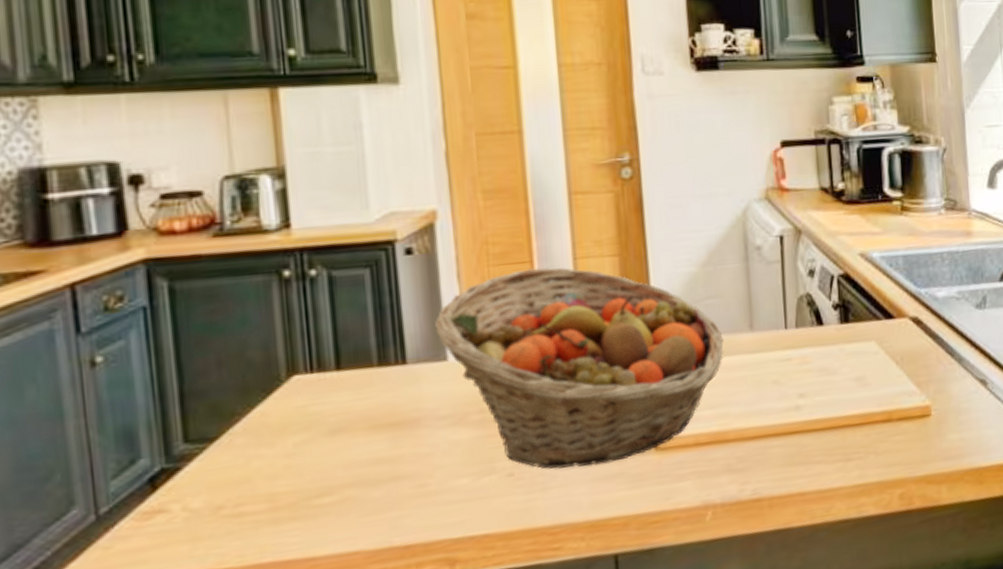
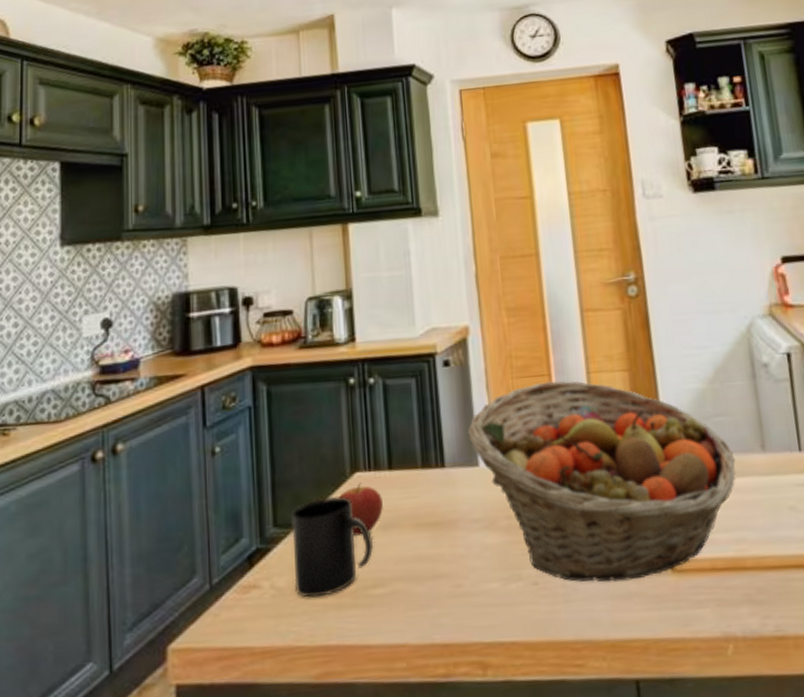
mug: none [208,402,319,516] -> present [291,495,374,598]
apple: none [272,385,330,446] -> present [339,481,383,537]

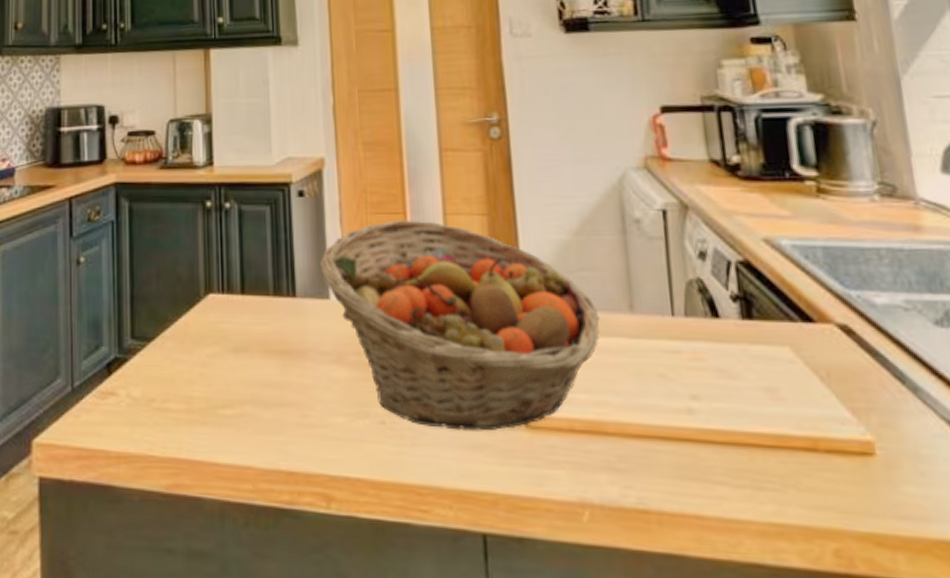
mug: present [291,495,374,598] -> none [148,314,225,411]
apple: present [339,481,383,537] -> none [193,303,234,357]

